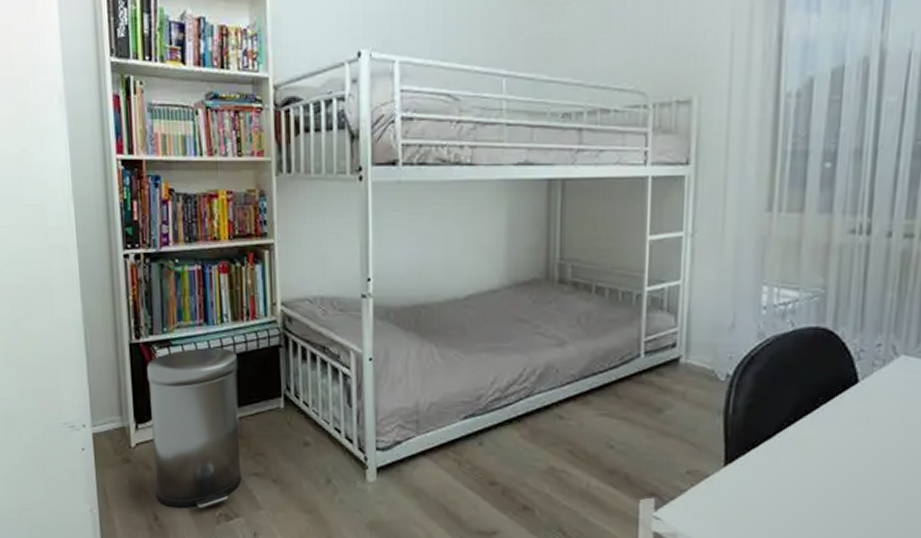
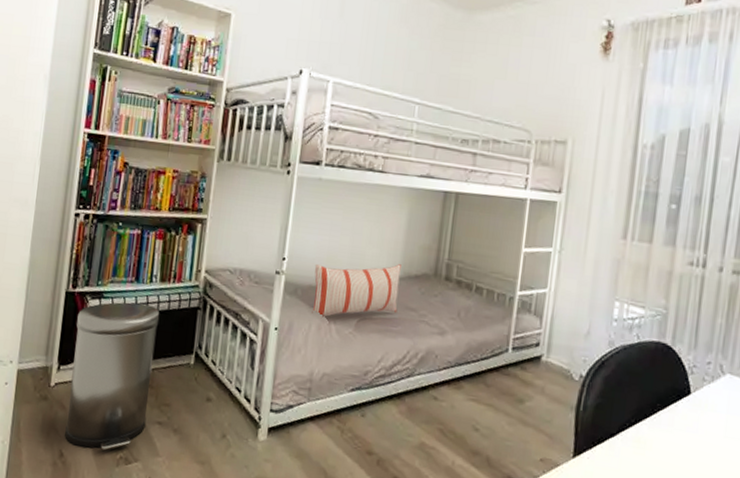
pillow: none [407,271,507,343] -> present [312,264,401,319]

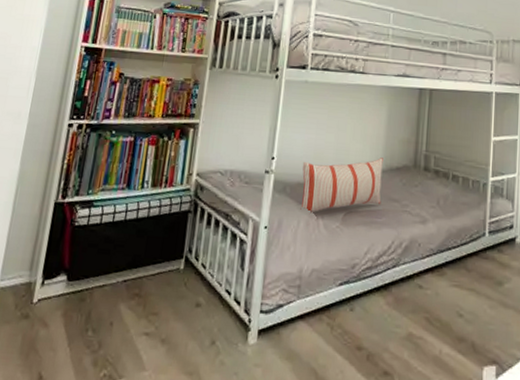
pedal bin: present [65,302,160,451] -> none [45,209,151,369]

